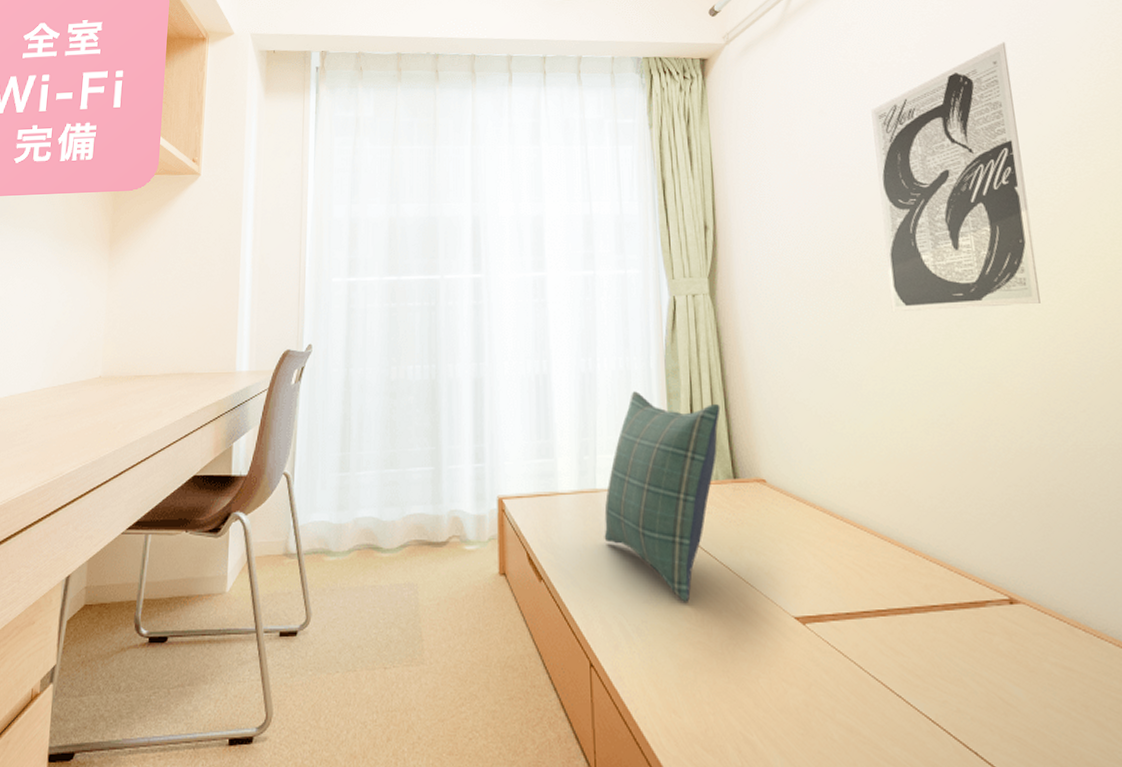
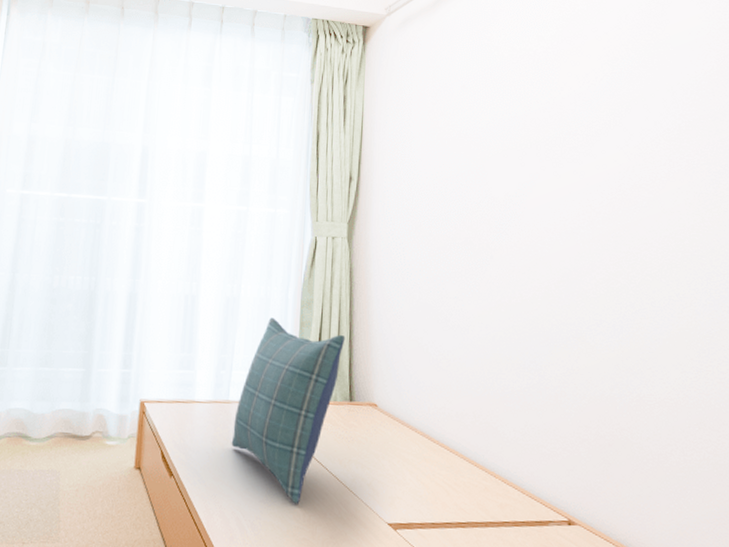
wall art: present [871,42,1041,313] -> none [502,43,628,275]

